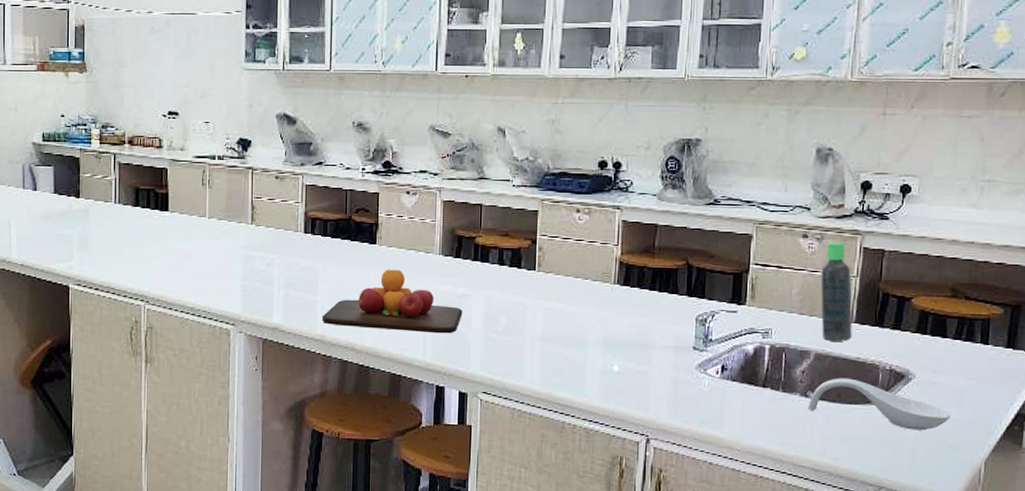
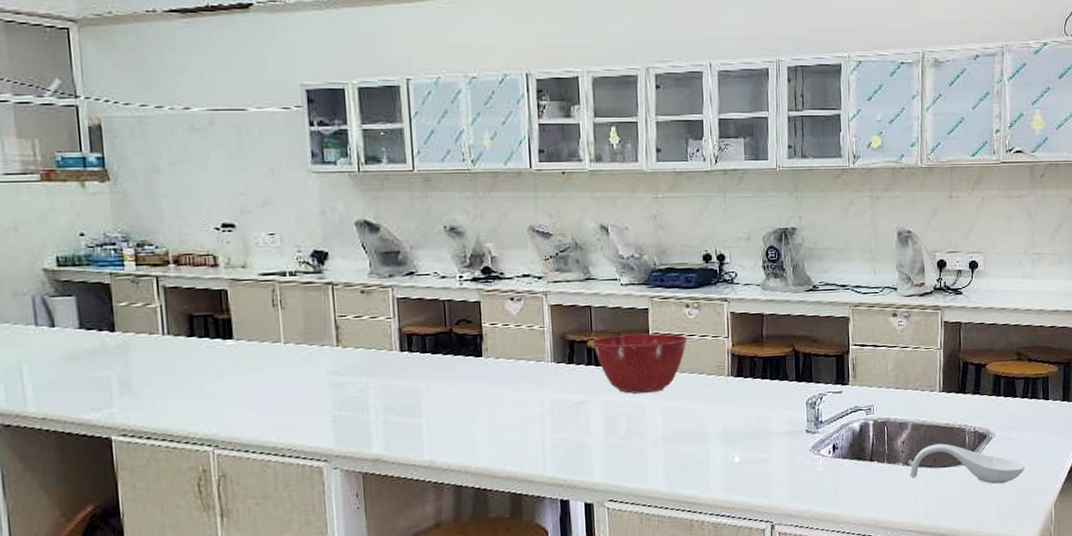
chopping board: present [321,269,463,334] -> none [428,381,581,449]
mixing bowl: none [479,234,575,294] -> present [591,333,687,394]
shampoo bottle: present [820,242,853,341] -> none [911,318,941,411]

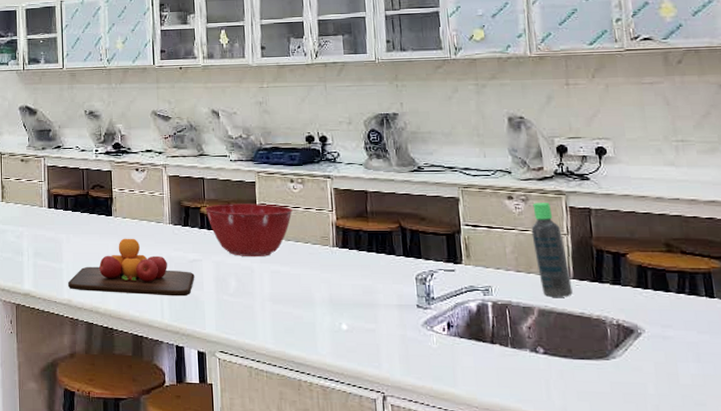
chopping board: none [428,381,581,449] -> present [67,238,195,297]
spoon rest: present [910,443,1025,484] -> none [539,333,690,386]
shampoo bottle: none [911,318,941,411] -> present [531,203,573,297]

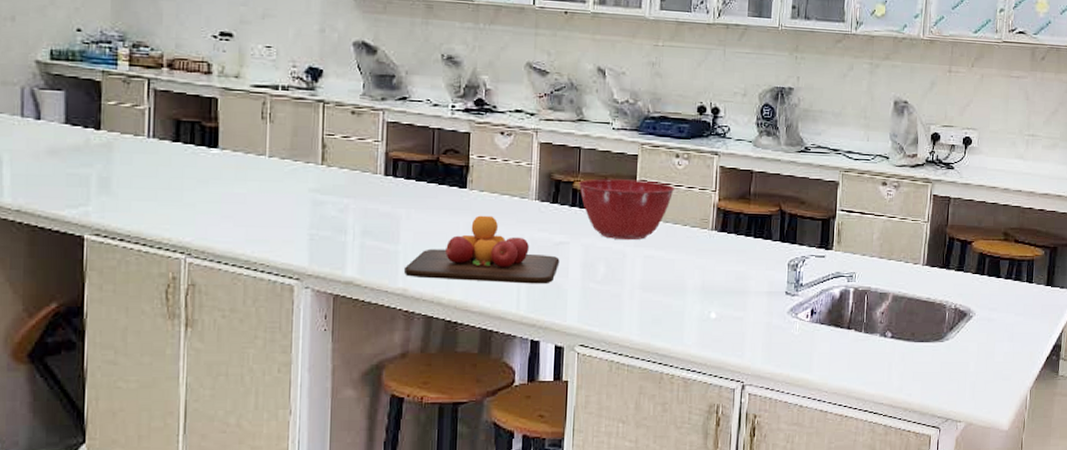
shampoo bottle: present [531,203,573,297] -> none [897,190,924,283]

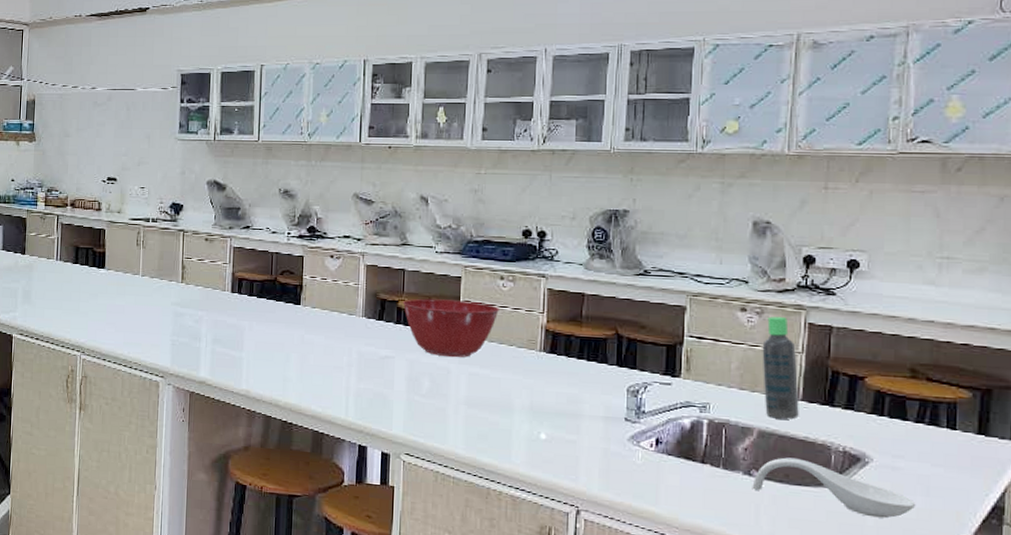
chopping board: present [403,215,560,284] -> none [246,329,385,395]
spoon rest: none [886,318,1004,364] -> present [752,457,916,519]
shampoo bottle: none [897,190,924,283] -> present [762,316,799,420]

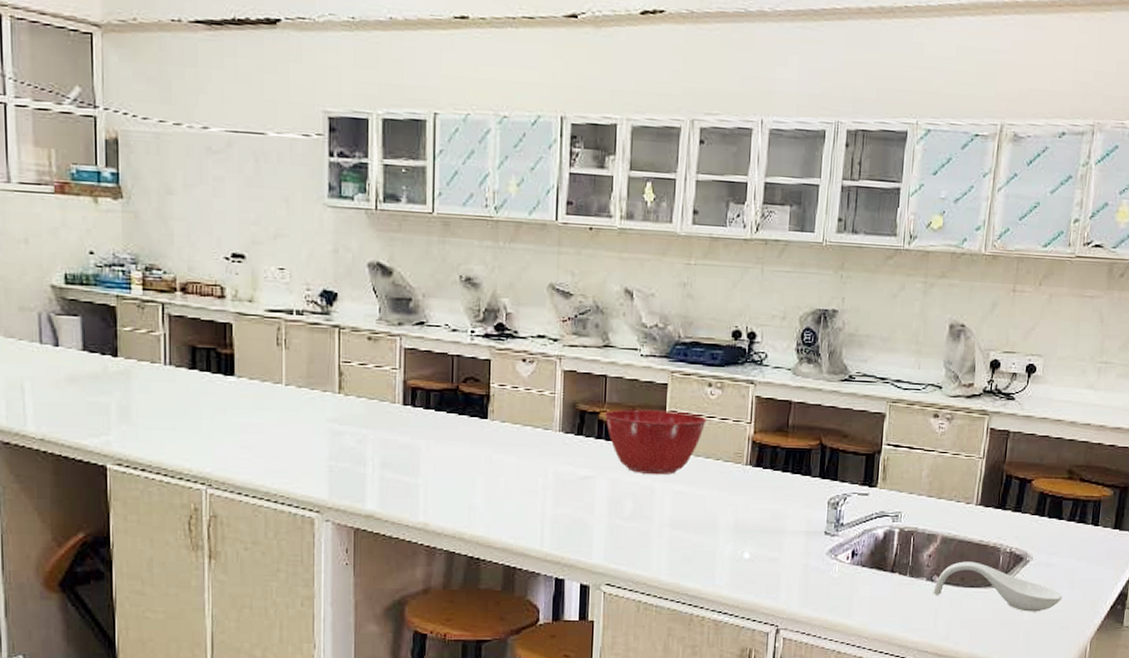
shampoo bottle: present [762,316,799,420] -> none [948,422,979,524]

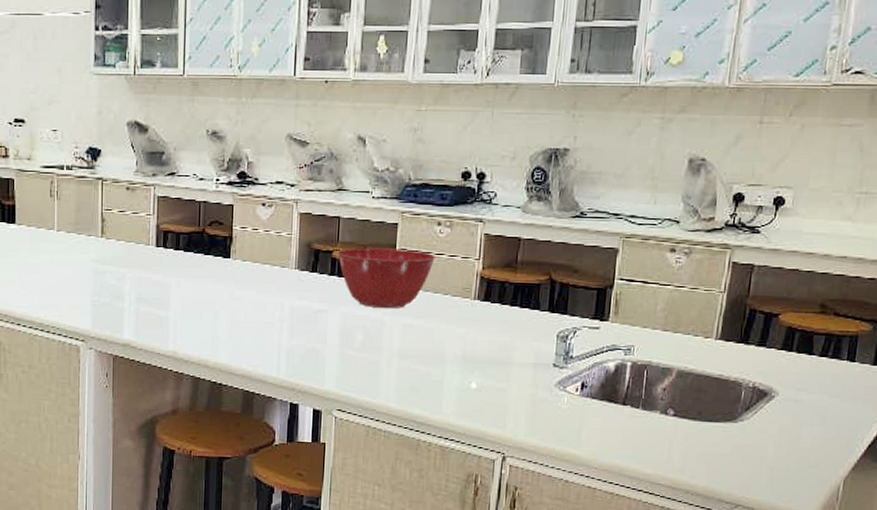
spoon rest: present [933,561,1063,612] -> none [667,395,813,449]

